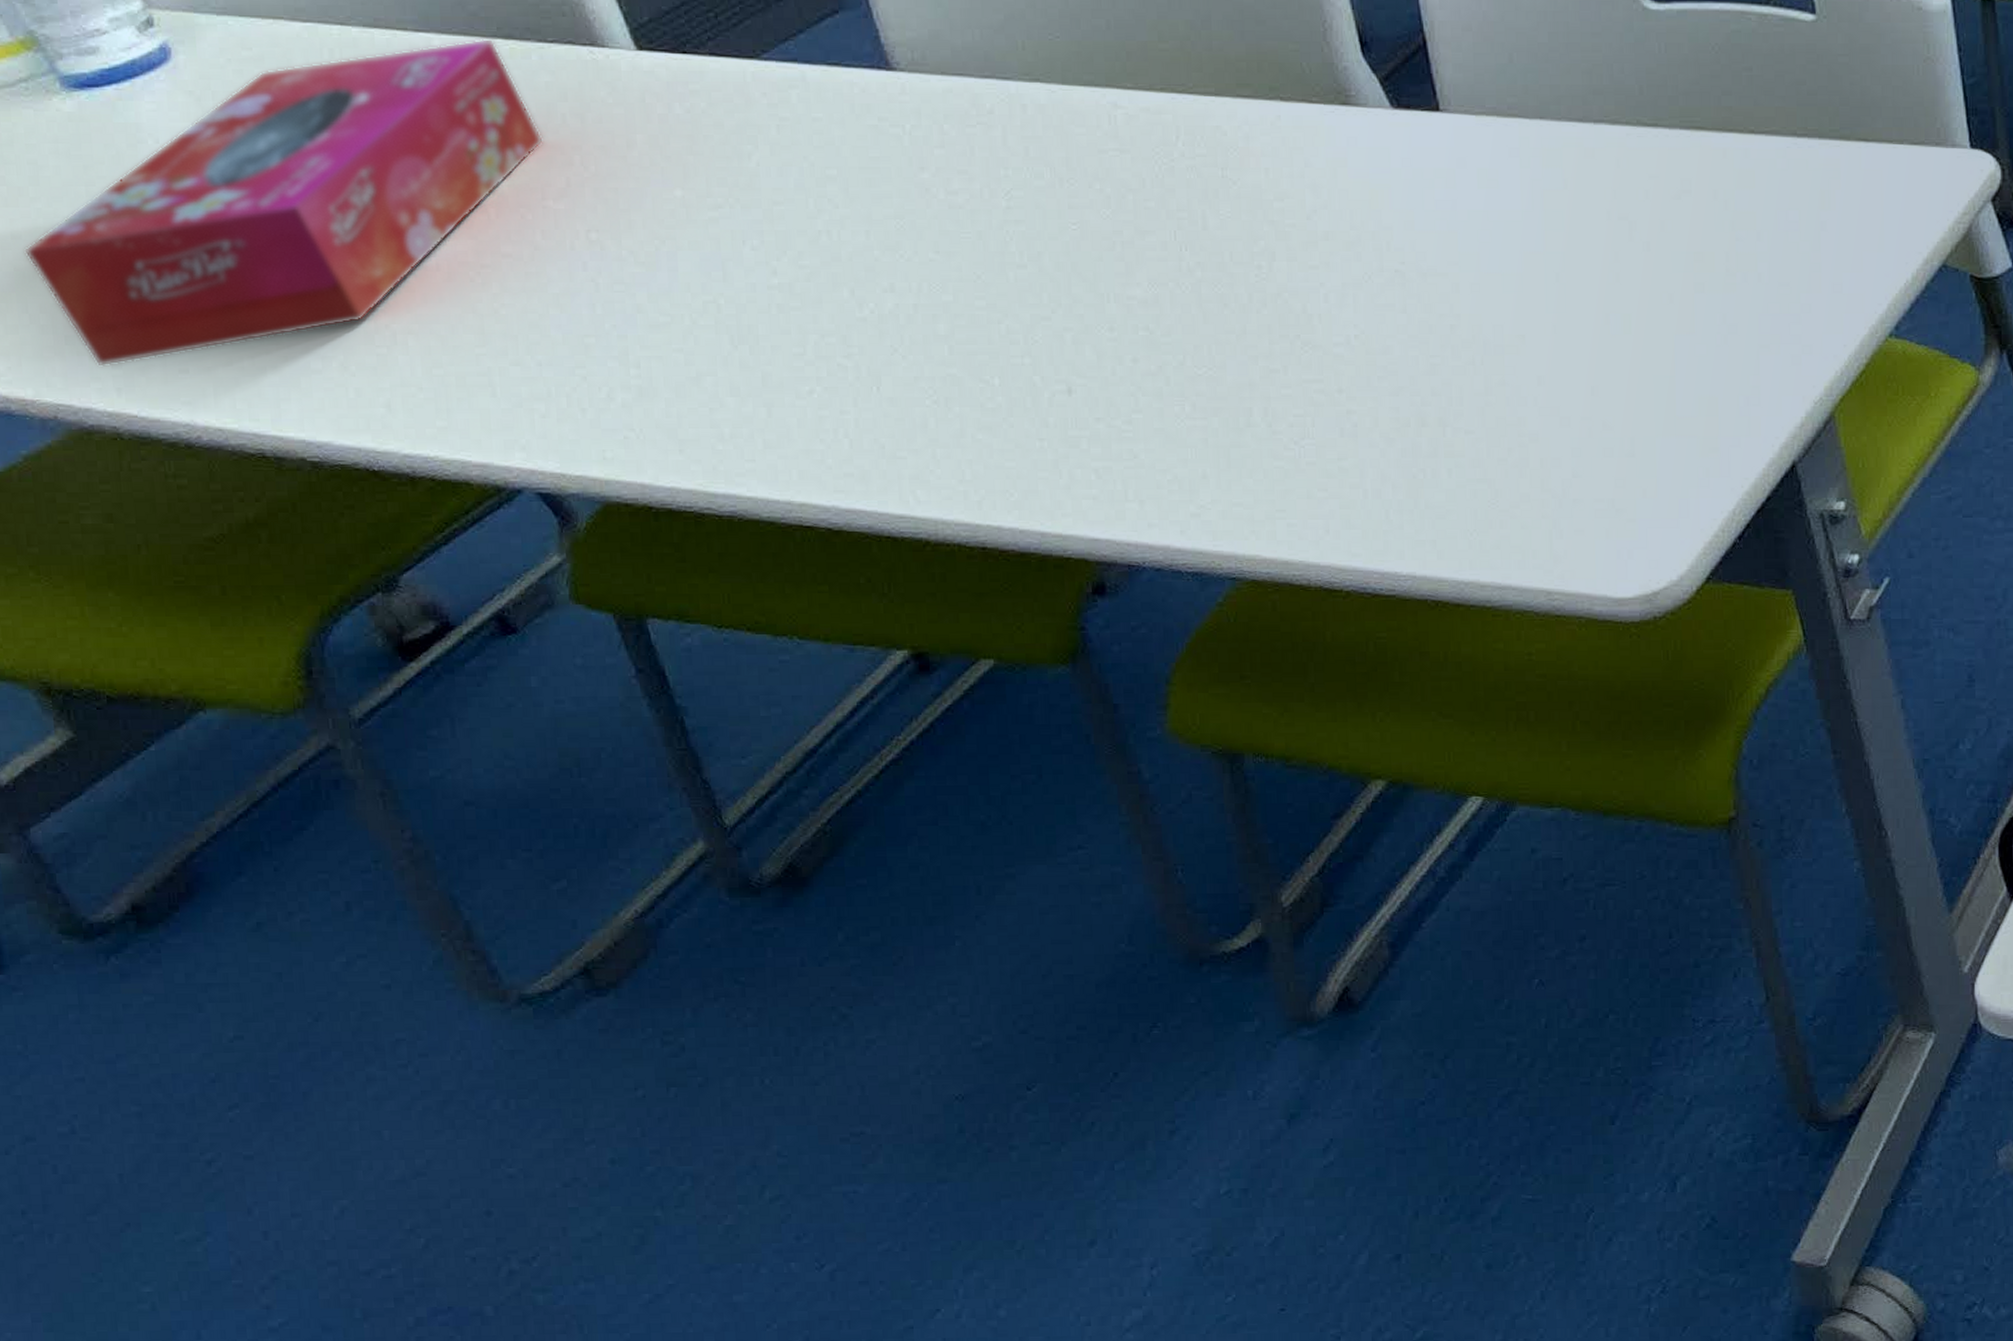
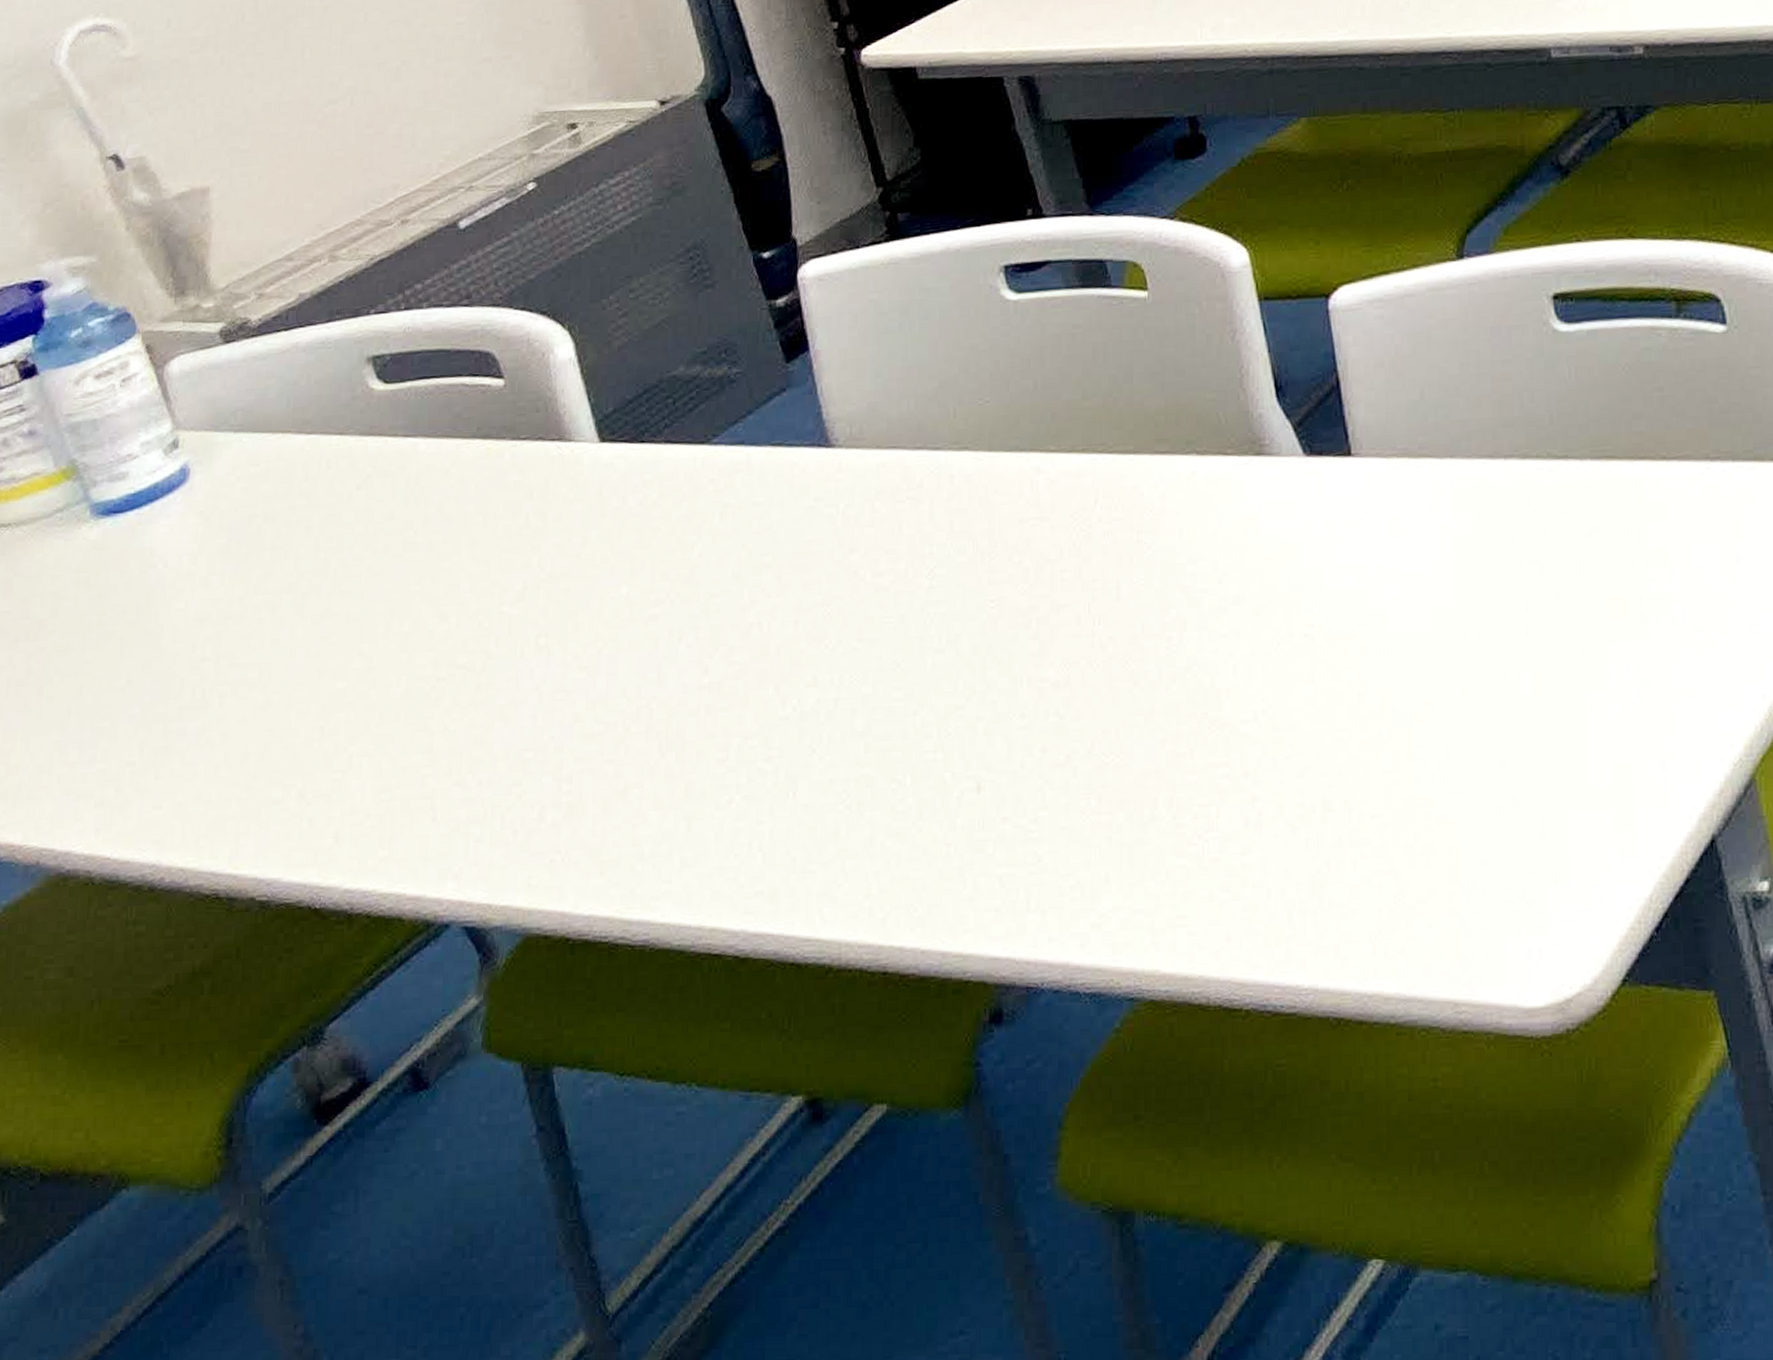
tissue box: present [24,38,545,367] -> none [35,439,508,806]

